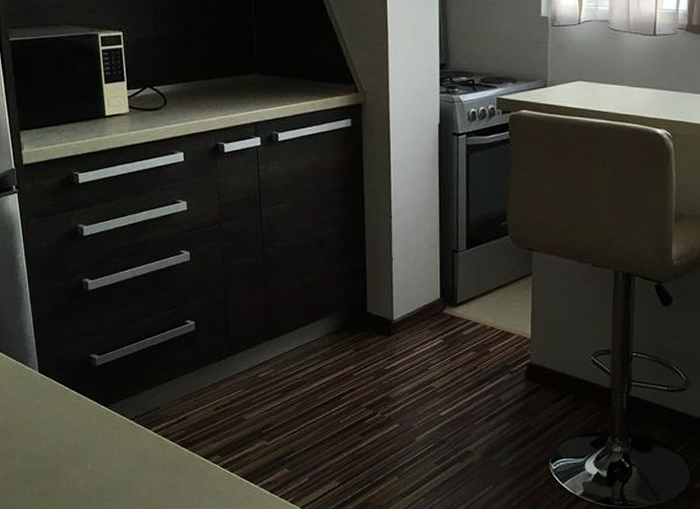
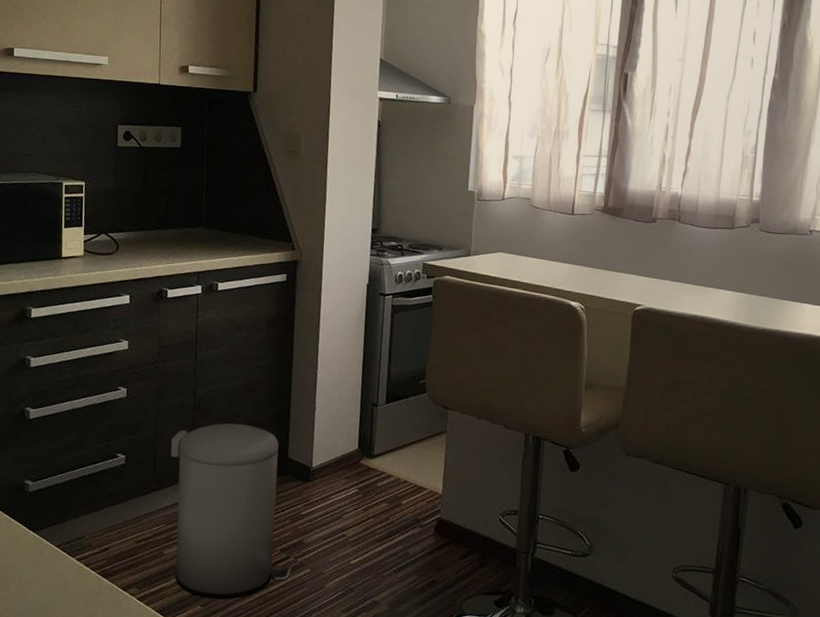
pedal bin: none [242,280,379,461] -> present [170,423,291,600]

